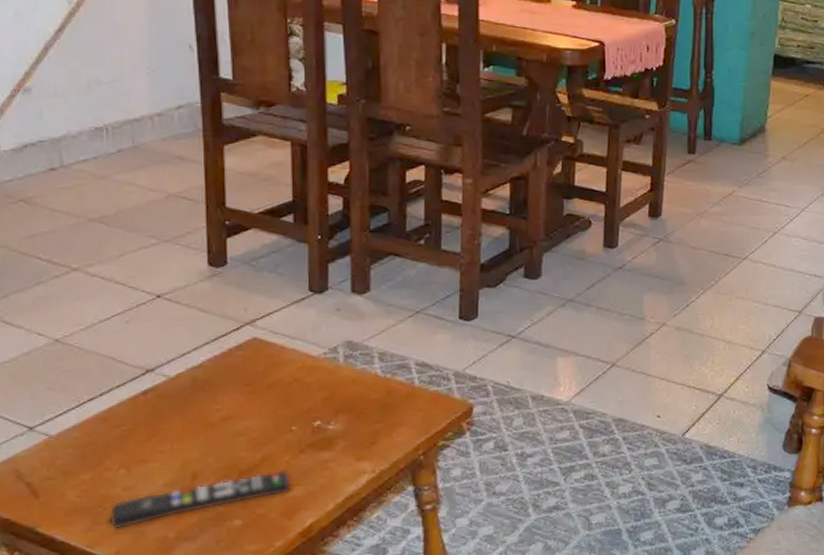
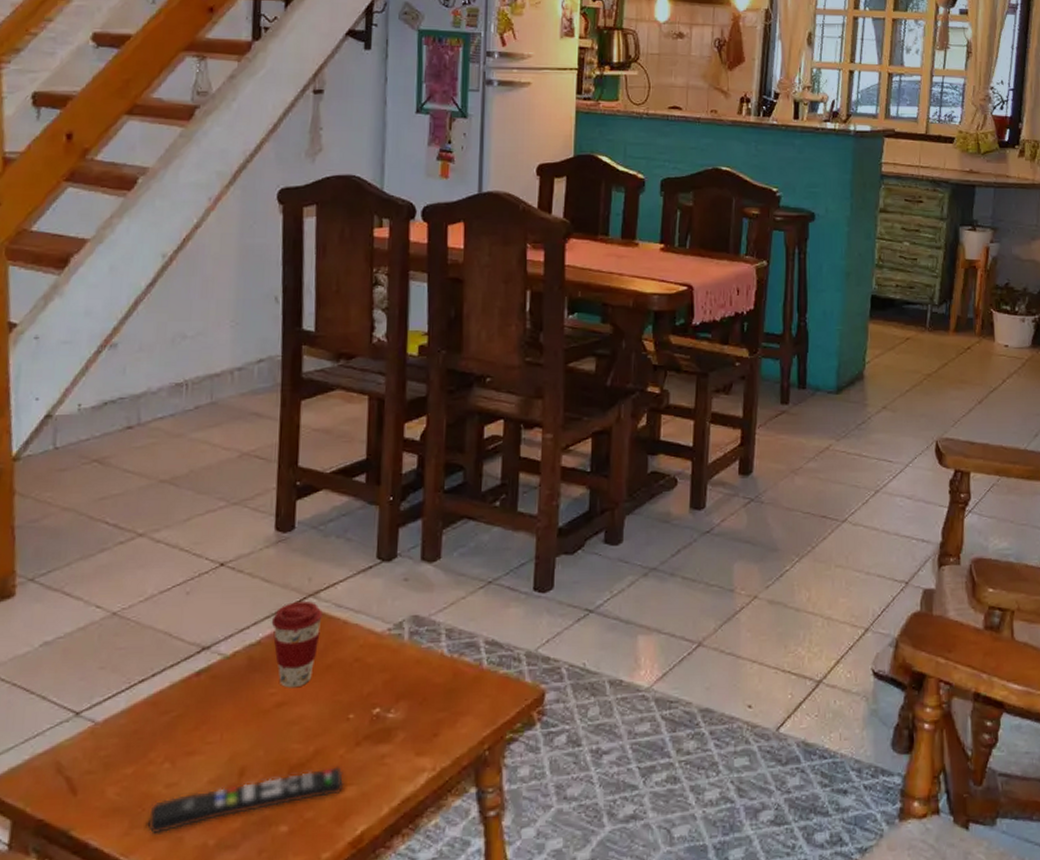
coffee cup: none [211,329,260,405] -> present [271,602,323,688]

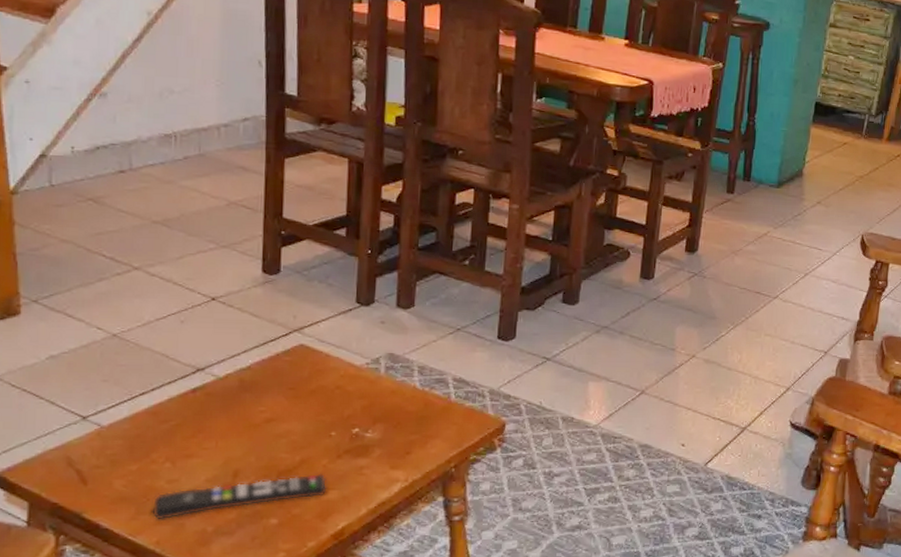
coffee cup: present [271,602,323,688] -> none [260,335,307,408]

